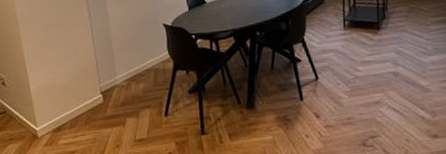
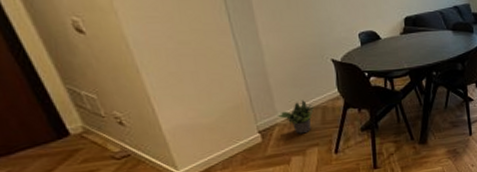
potted plant: none [116,62,147,96] -> present [277,100,314,134]

